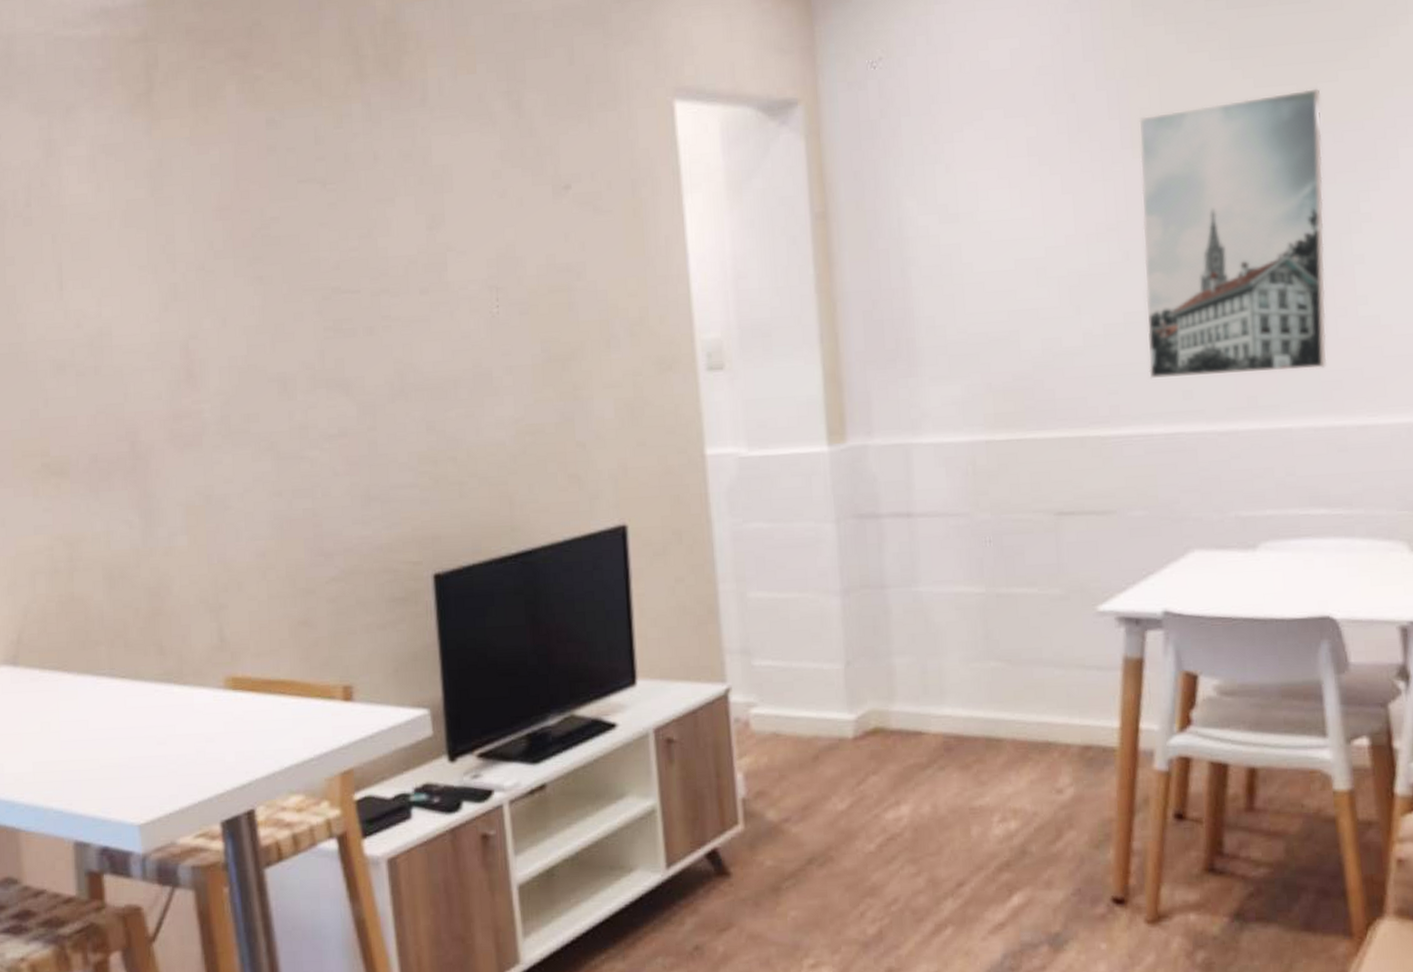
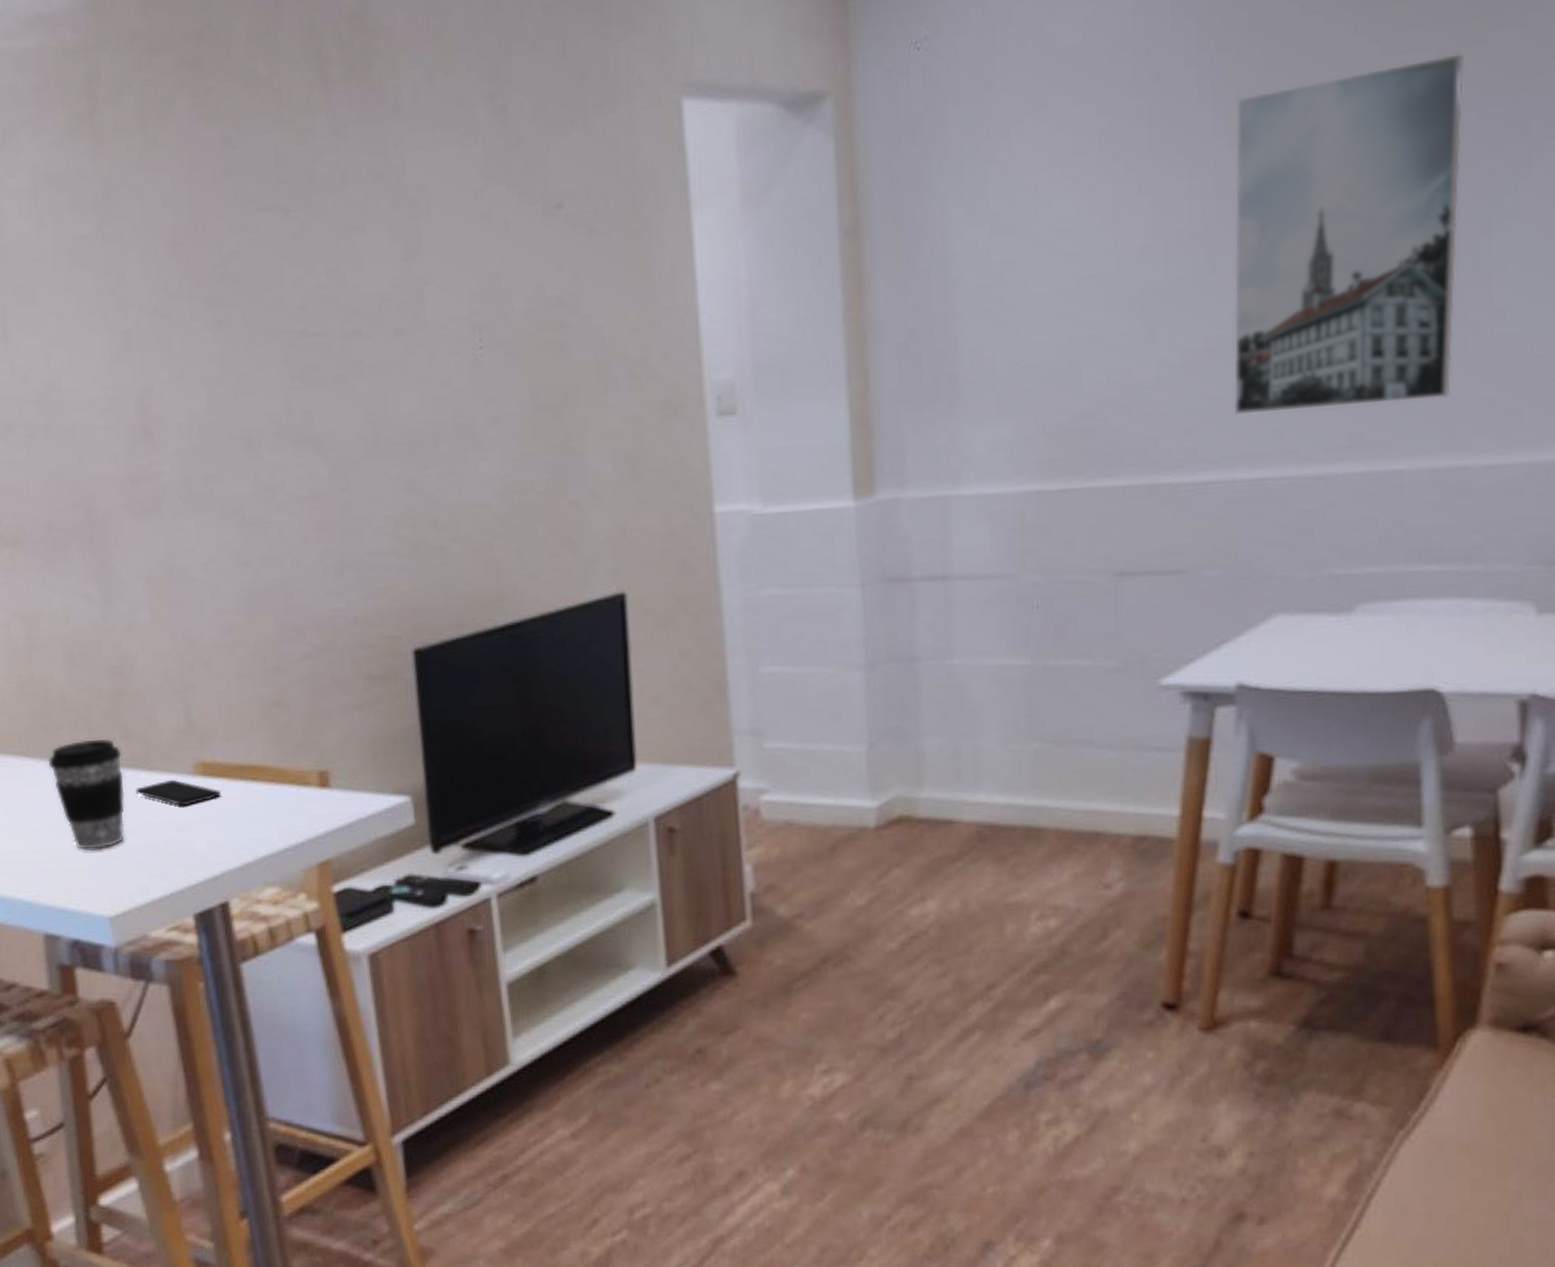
coffee cup: none [84,654,158,761] -> present [47,738,125,851]
smartphone: none [168,693,251,719] -> present [136,779,222,806]

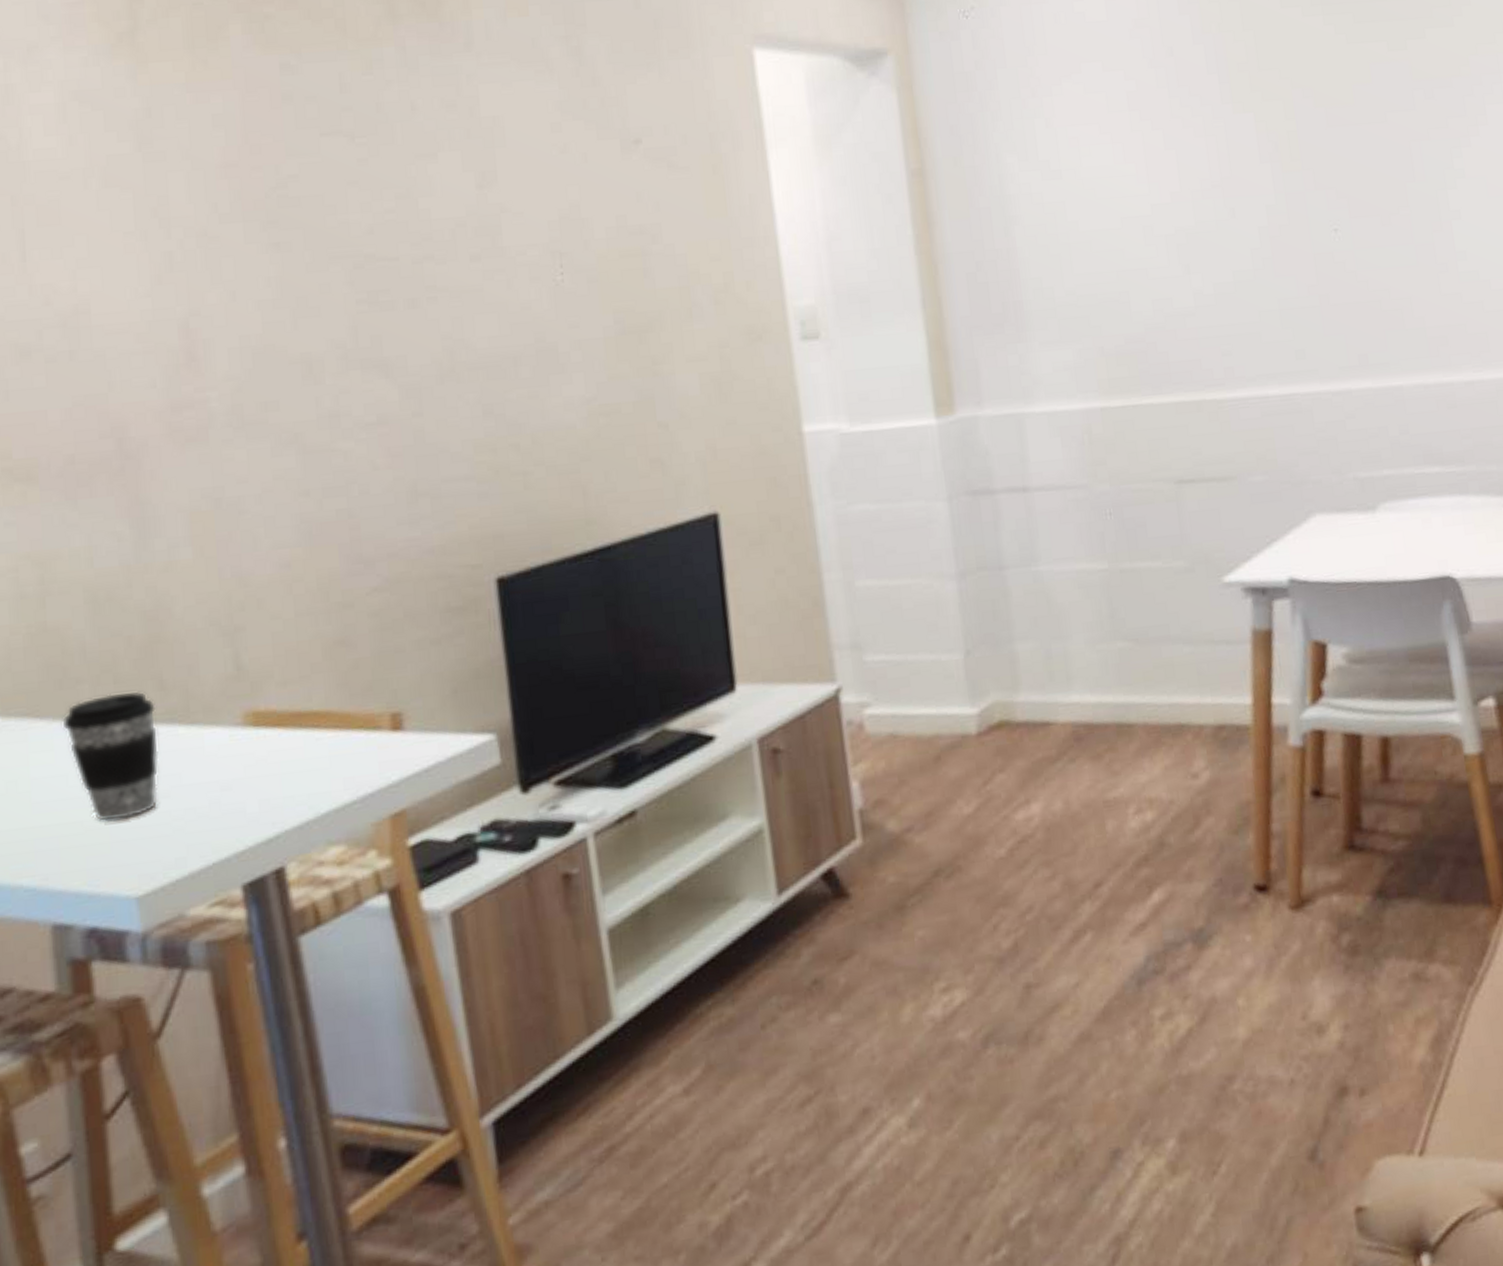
smartphone: present [136,779,222,806] -> none [172,732,277,763]
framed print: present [1233,53,1464,416] -> none [1237,45,1431,339]

